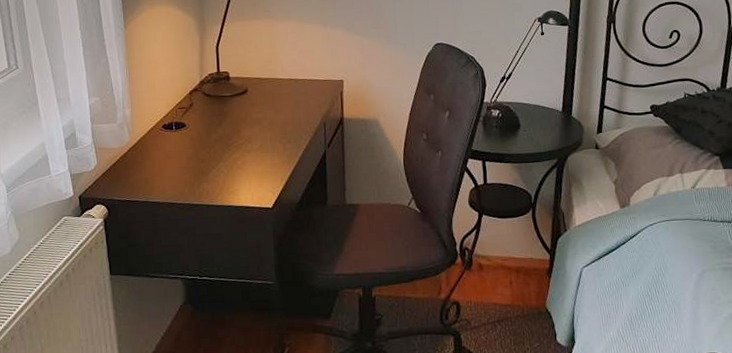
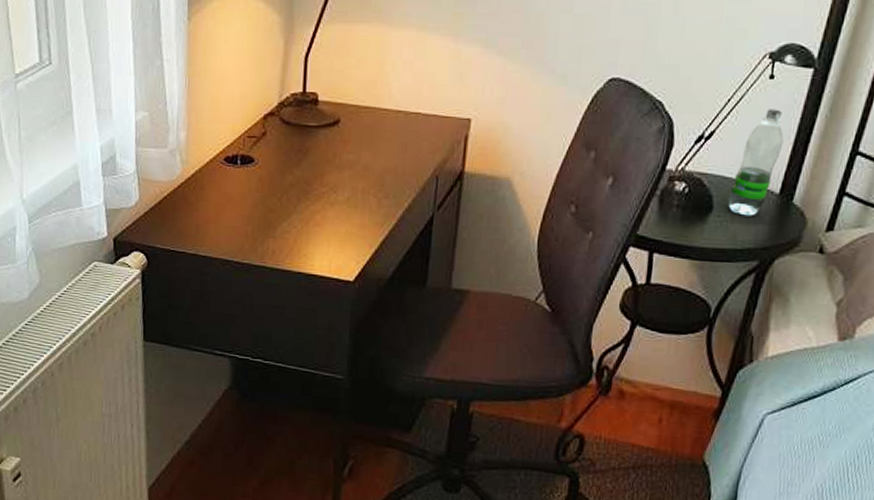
bottle: none [529,54,558,129] -> present [728,109,784,216]

